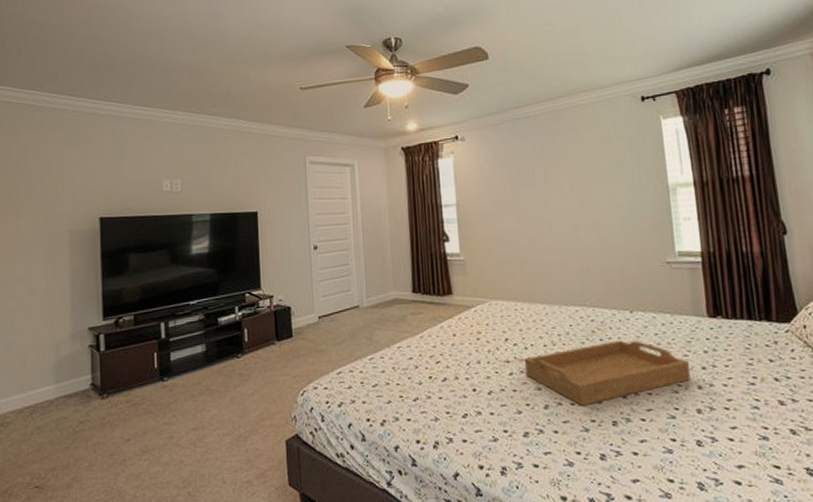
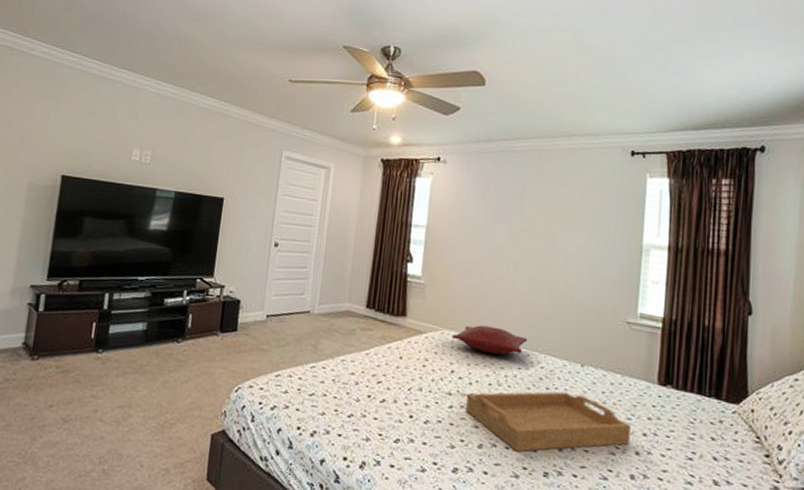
pillow: none [499,289,574,316] -> present [451,325,528,355]

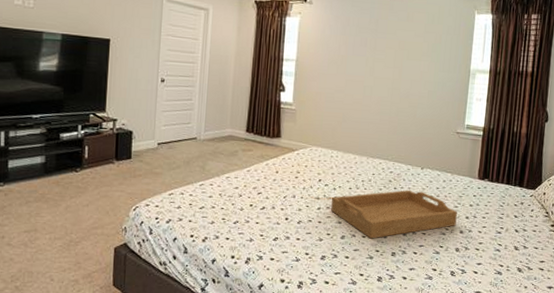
pillow: present [451,325,528,355] -> none [318,141,380,165]

